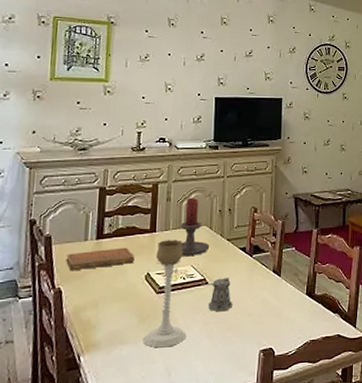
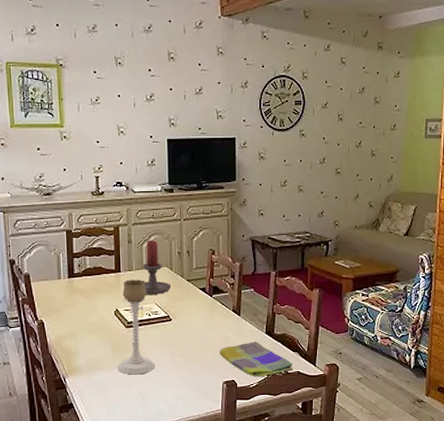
notebook: present [66,247,135,271] -> none [44,286,104,306]
pepper shaker: present [200,278,232,312] -> none [165,315,195,346]
dish towel: none [257,304,333,343] -> present [220,342,293,376]

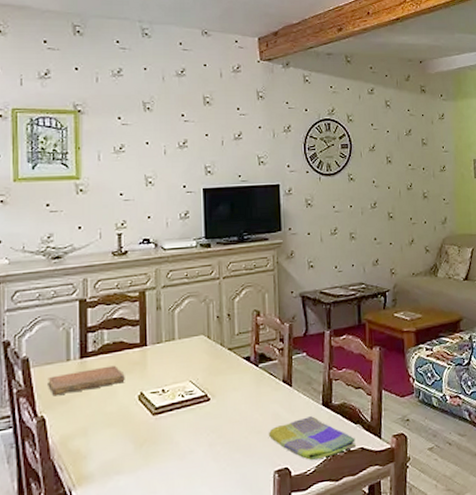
notebook: none [44,286,104,306] -> present [48,365,125,396]
candle holder: present [117,279,155,375] -> none [141,353,190,476]
candle holder: present [123,240,171,294] -> none [150,304,209,371]

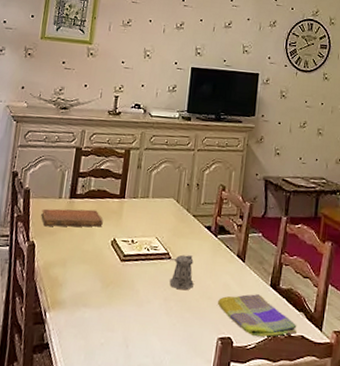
pepper shaker: none [202,392,239,431] -> present [163,254,194,290]

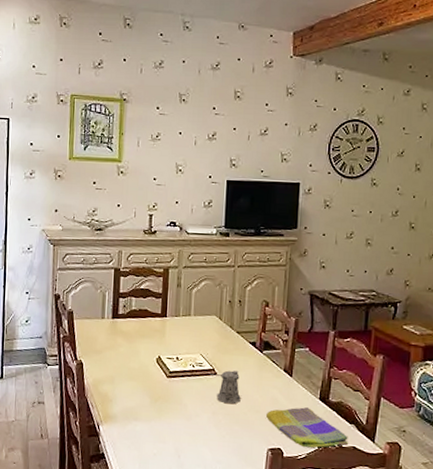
notebook: present [41,208,103,227] -> none [86,328,147,346]

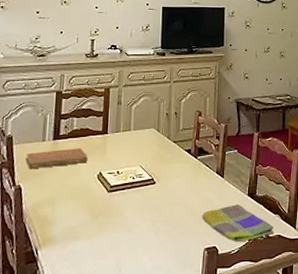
notebook: none [86,328,147,346] -> present [25,148,88,170]
pepper shaker: present [209,370,241,404] -> none [149,178,178,211]

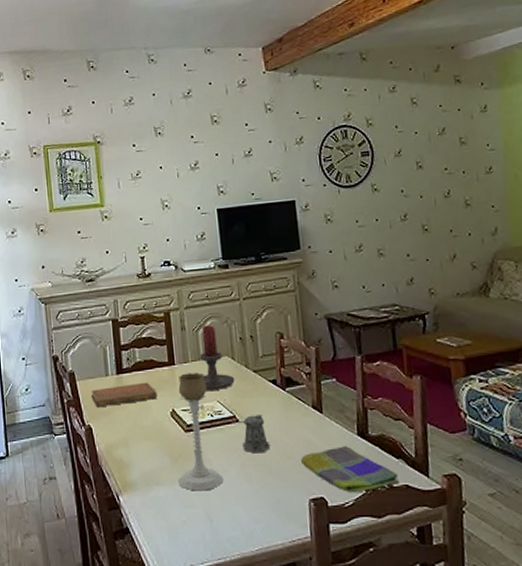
candle holder: none [95,141,136,244] -> present [178,372,224,491]
candle holder: none [109,101,158,156] -> present [179,325,235,390]
pepper shaker: none [149,178,178,211] -> present [231,415,270,454]

